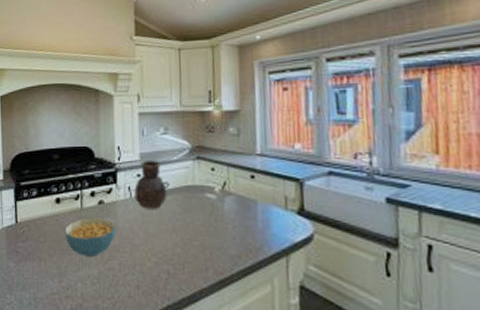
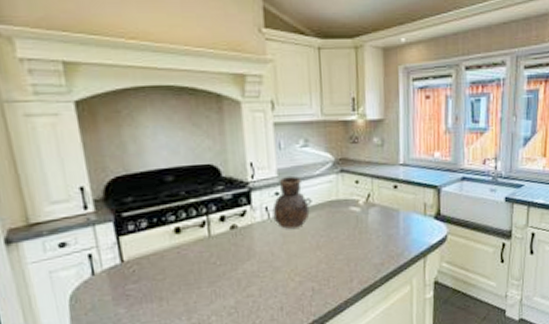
cereal bowl: present [64,218,117,257] -> none [188,243,255,288]

